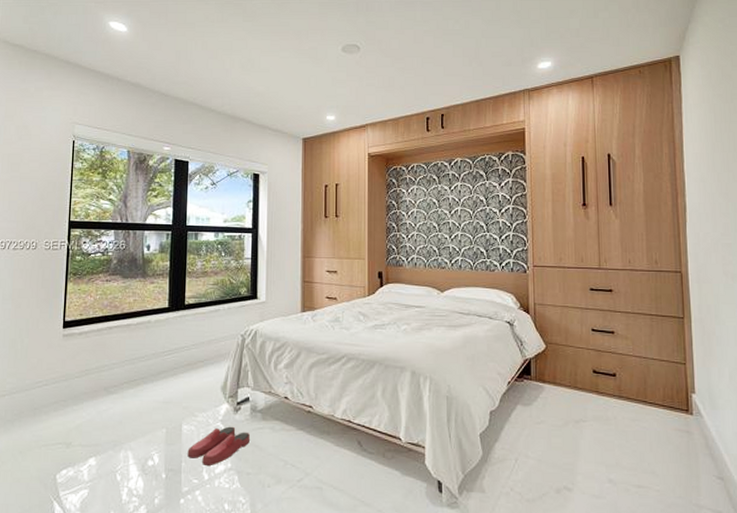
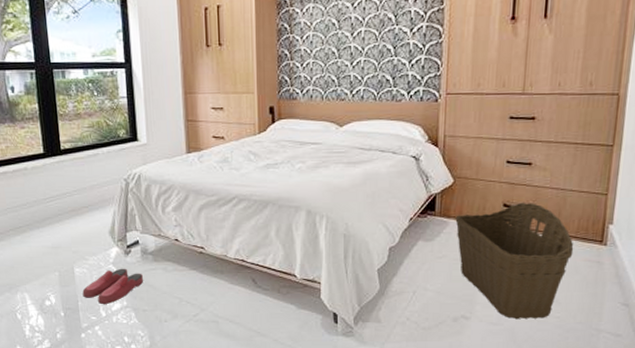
wicker basket: none [550,370,663,492] -> present [455,203,574,318]

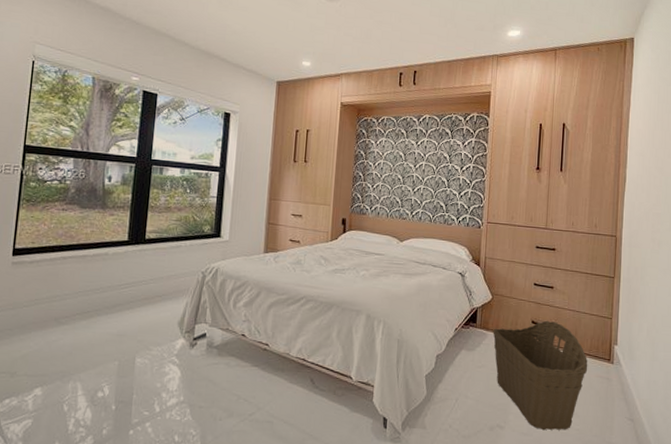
slippers: present [82,268,143,304] -> none [139,361,204,398]

